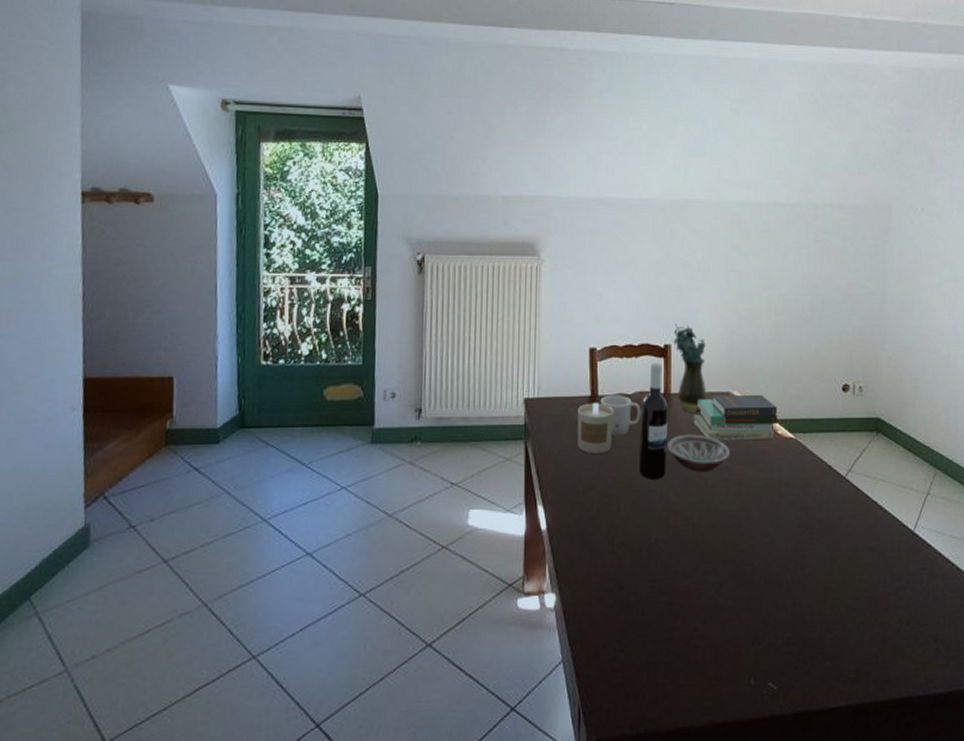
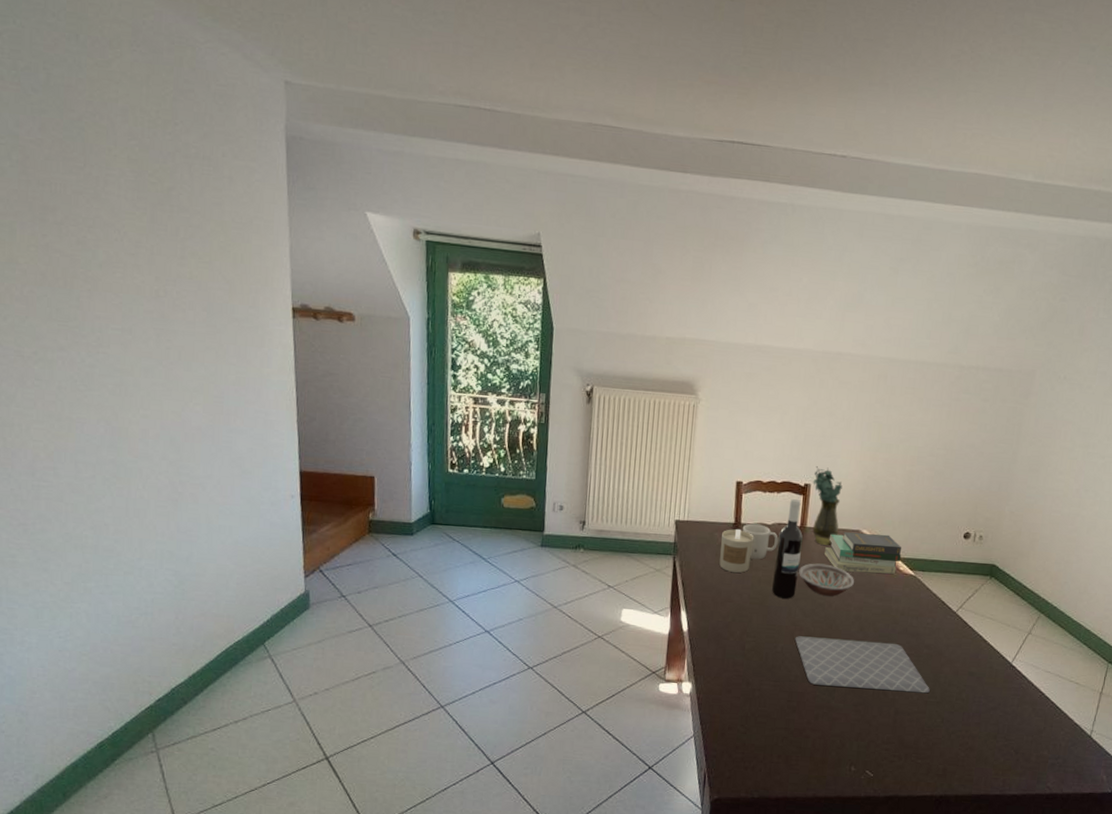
placemat: none [670,520,828,581] -> present [795,636,930,694]

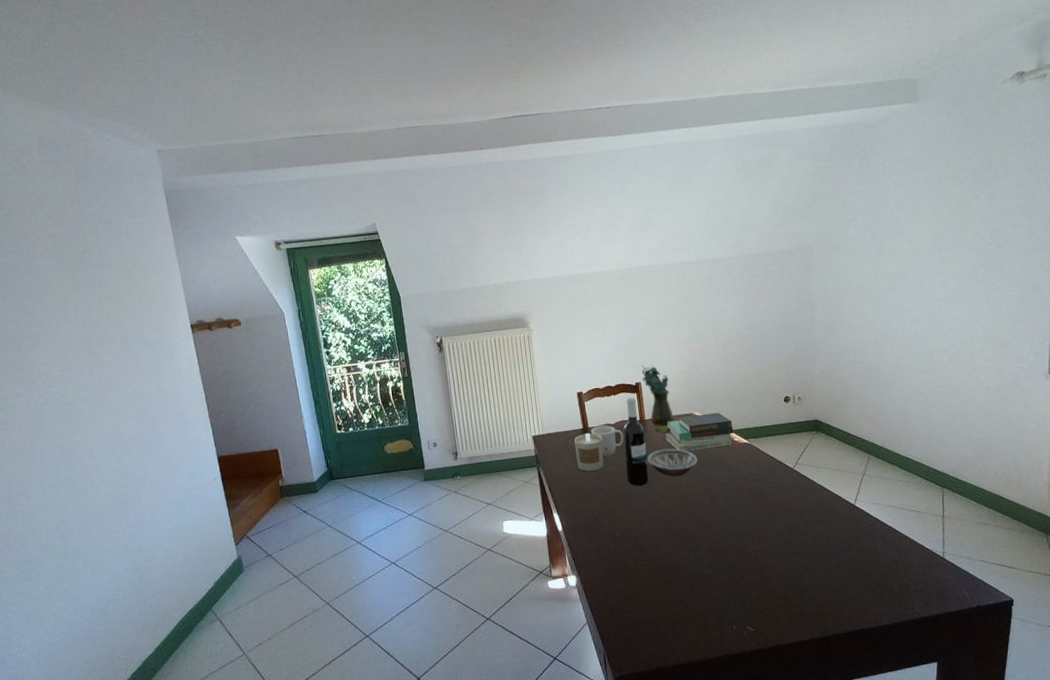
placemat: present [795,636,930,694] -> none [657,506,787,557]

